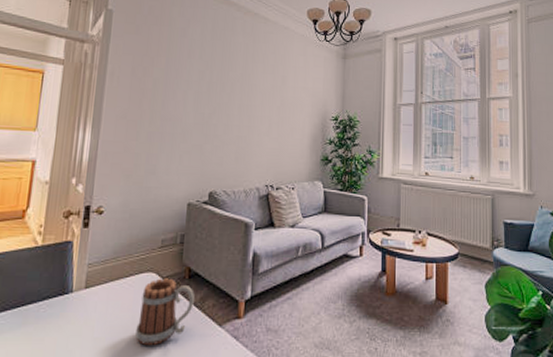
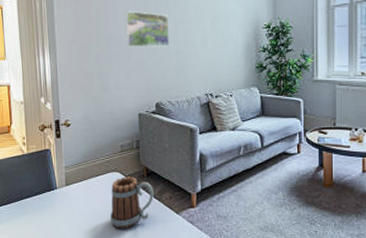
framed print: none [183,89,233,132] -> present [125,10,169,48]

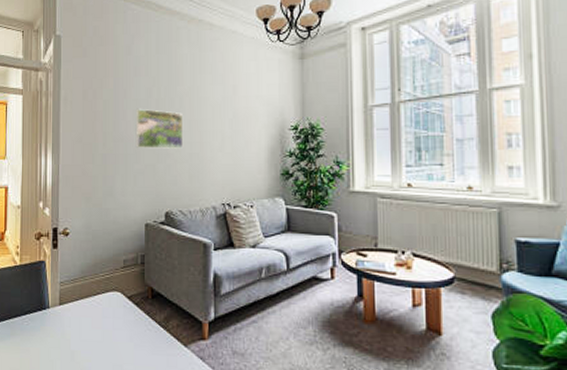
mug: present [110,176,154,229] -> none [107,297,158,362]

